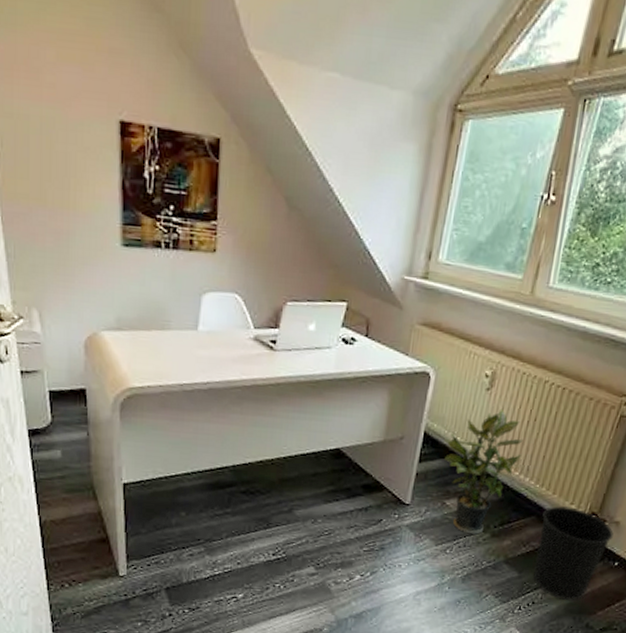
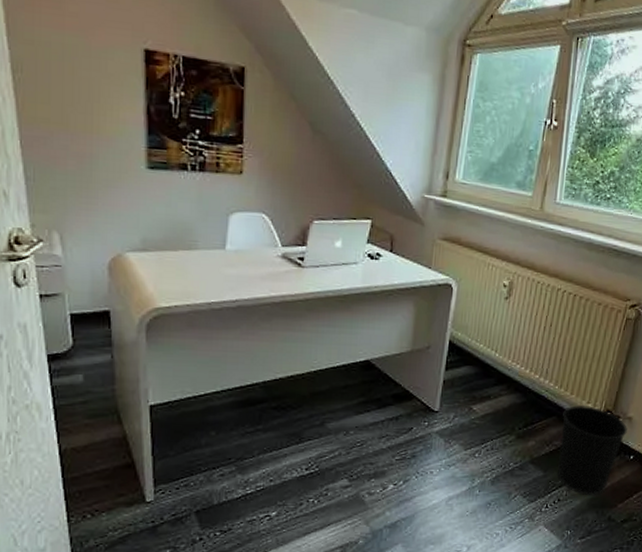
potted plant: present [443,408,523,535] -> none [468,316,541,437]

